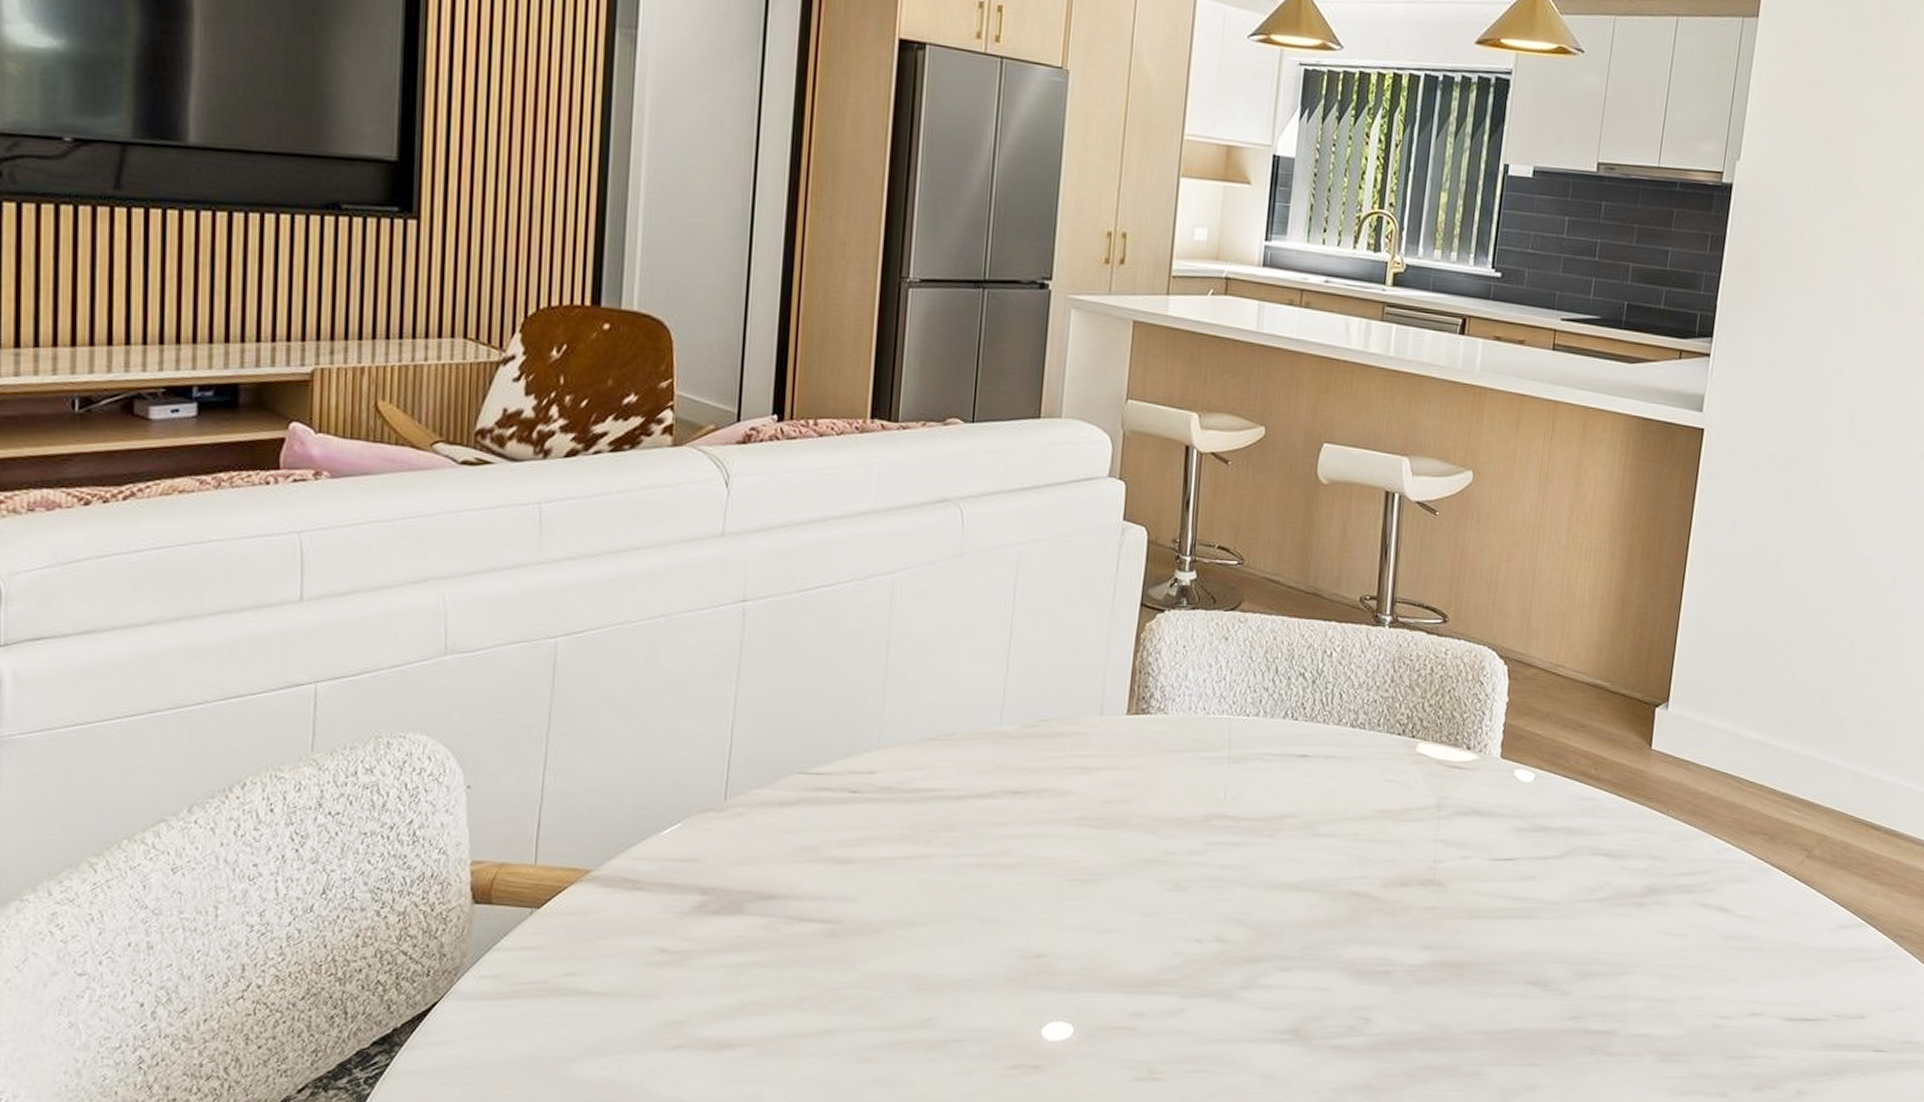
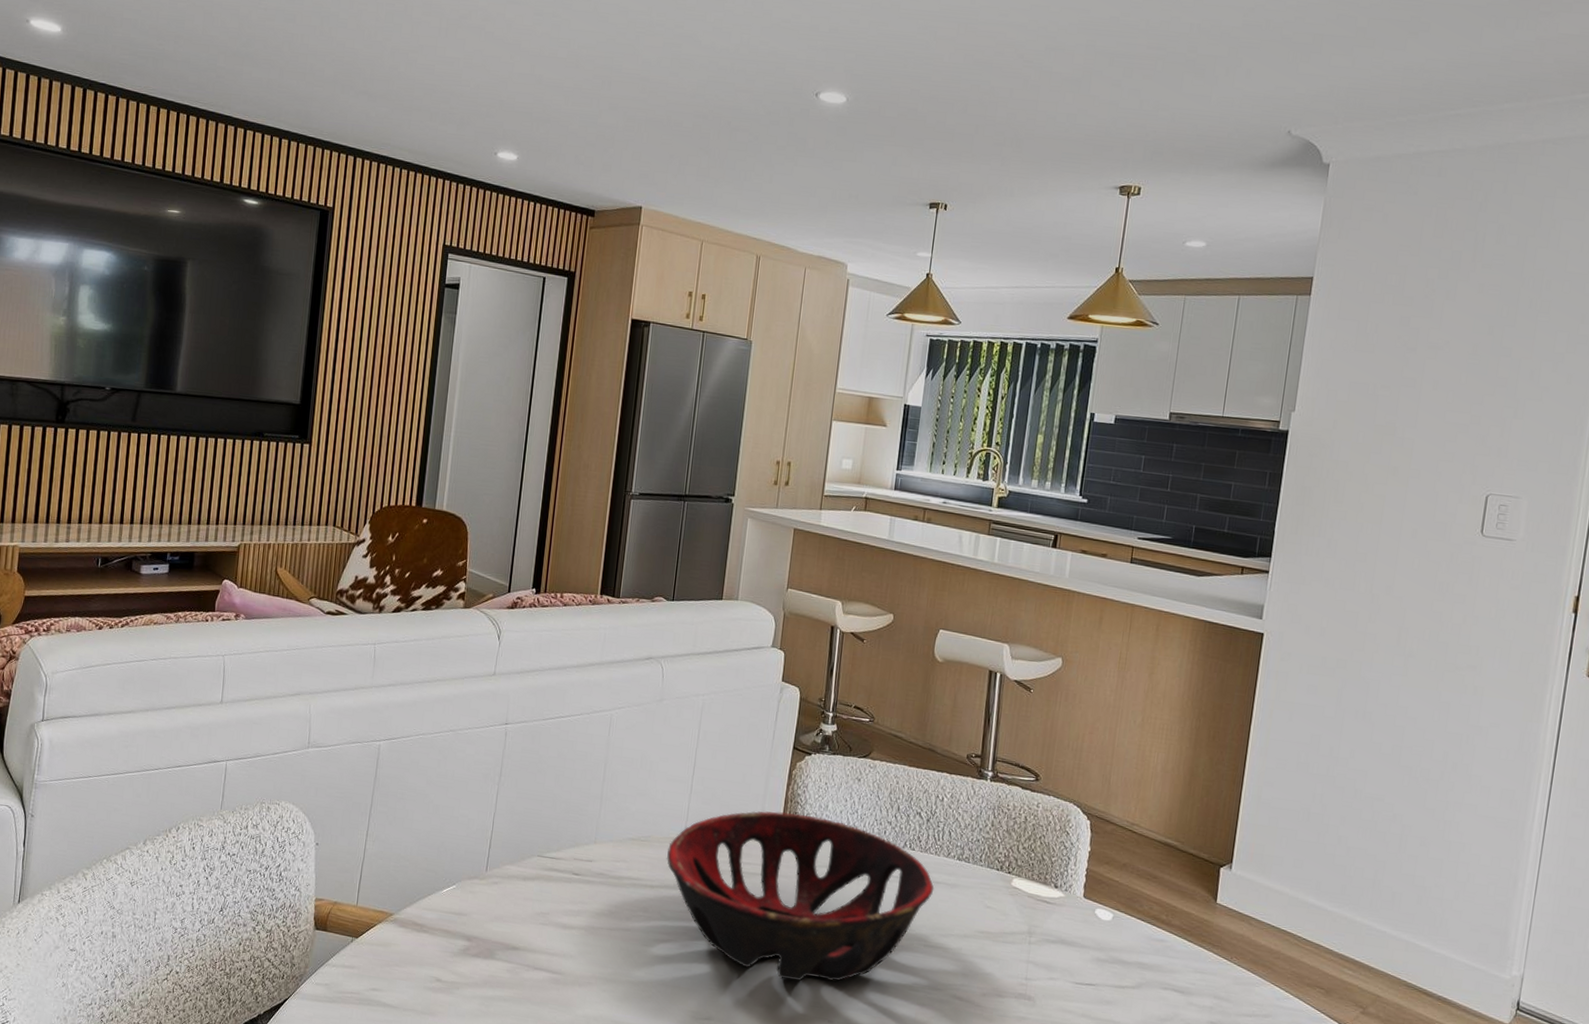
decorative bowl: none [976,686,1323,896] -> present [666,811,934,982]

